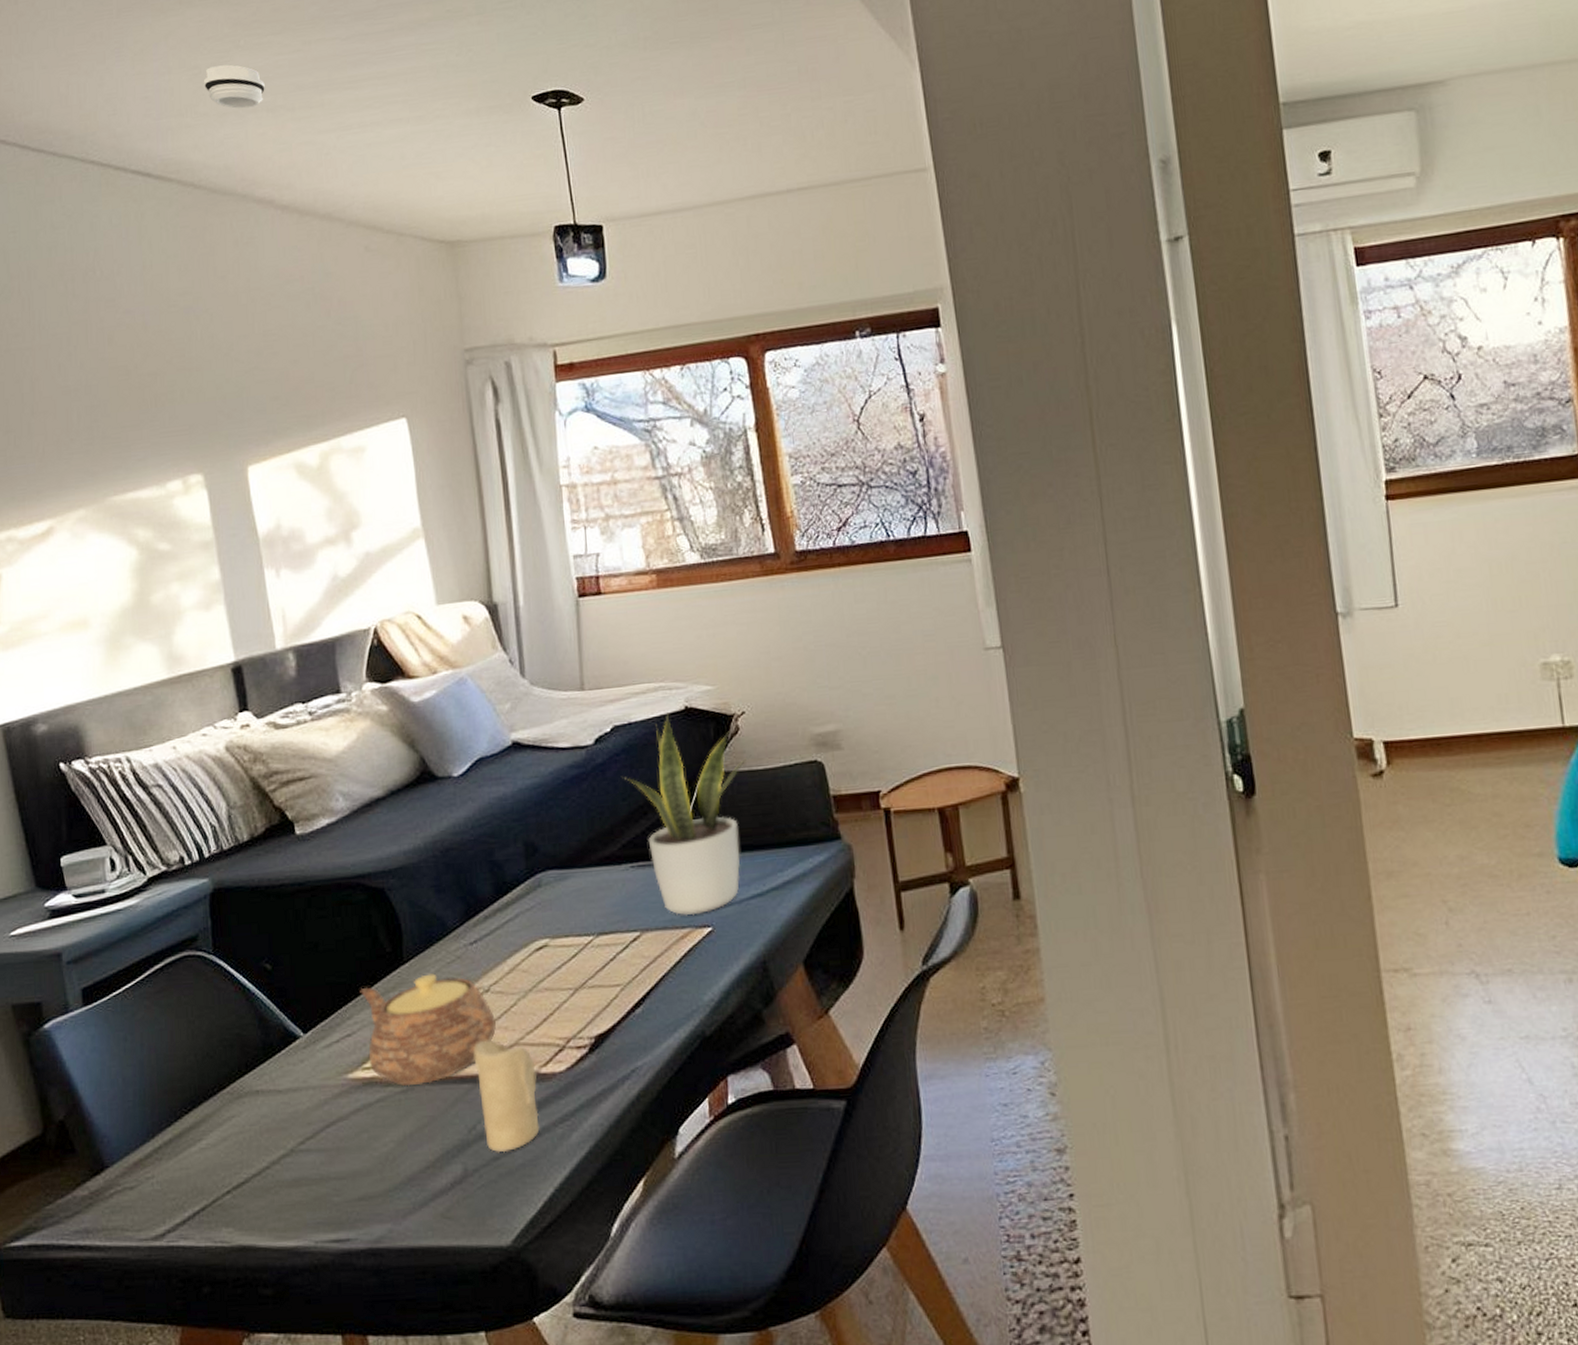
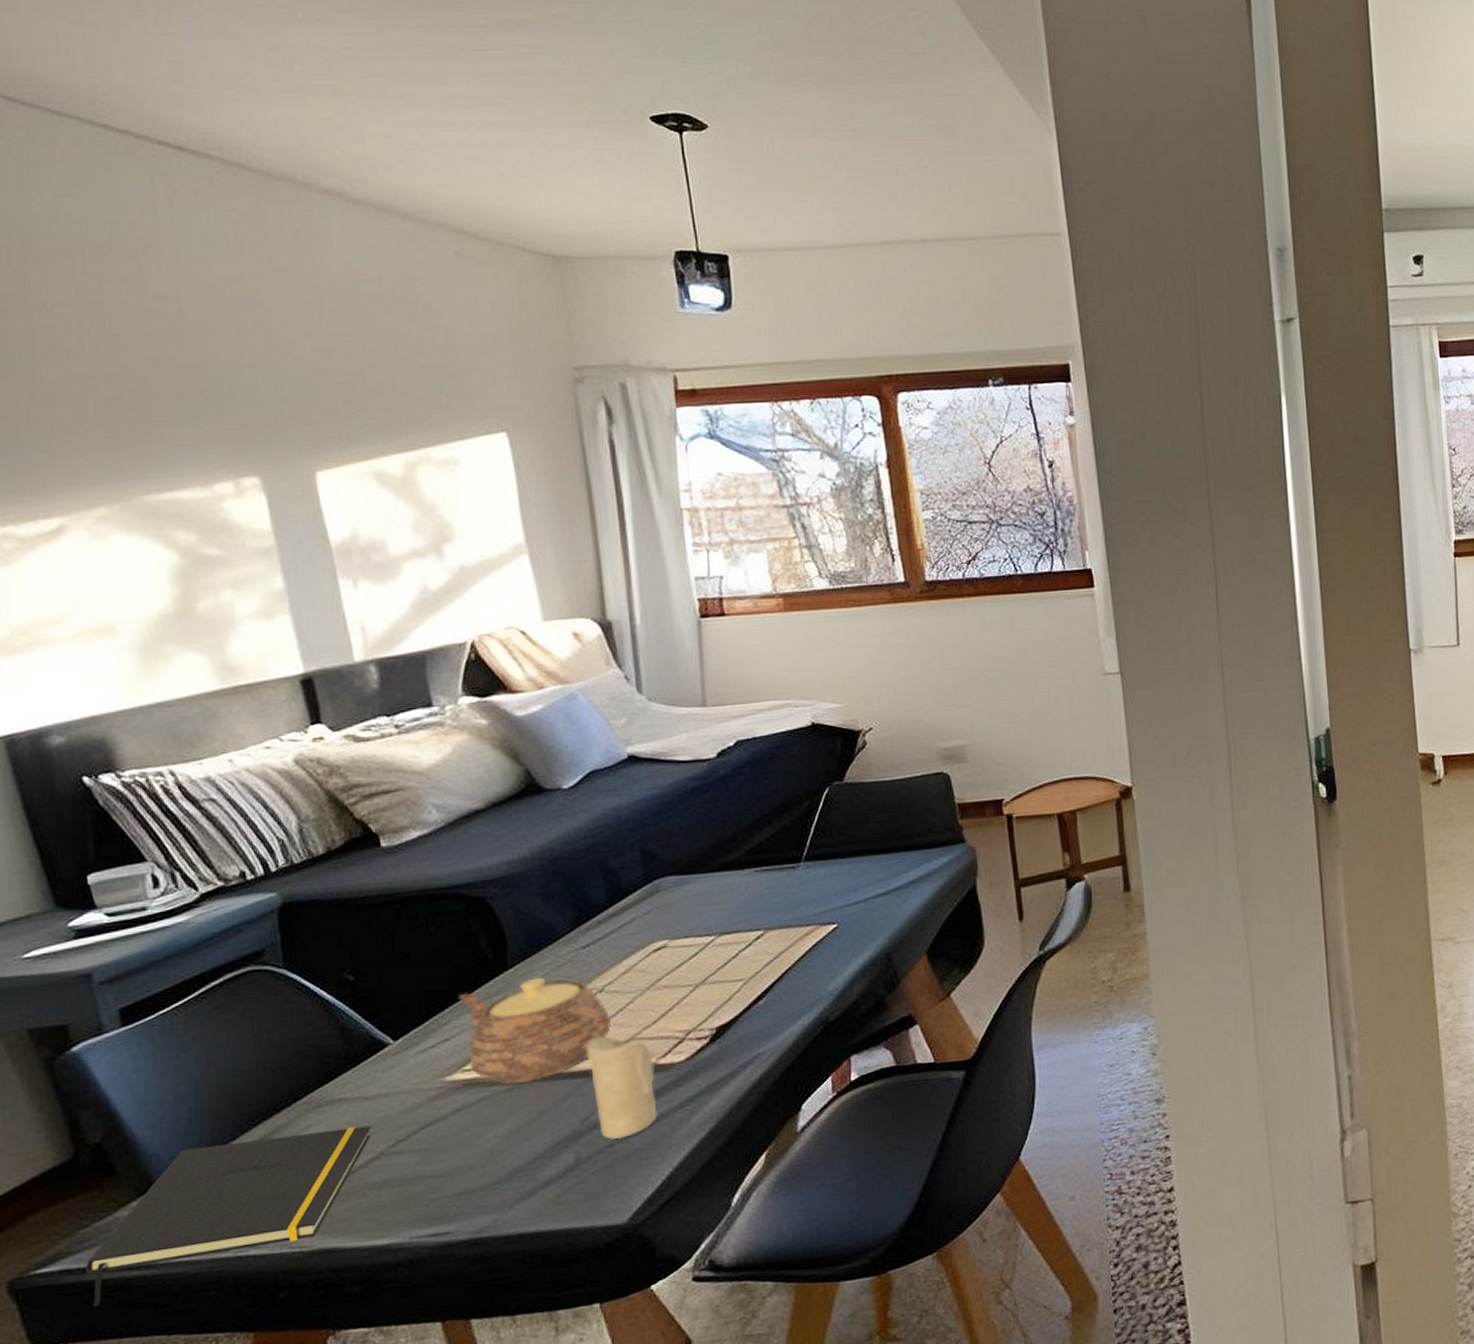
notepad: none [49,1120,284,1285] -> present [86,1125,372,1307]
smoke detector: present [203,64,265,109] -> none [250,38,330,89]
potted plant: present [622,711,752,916] -> none [746,727,879,915]

